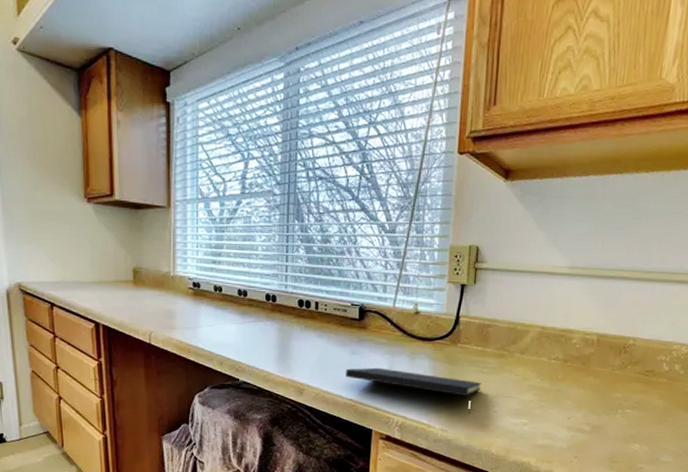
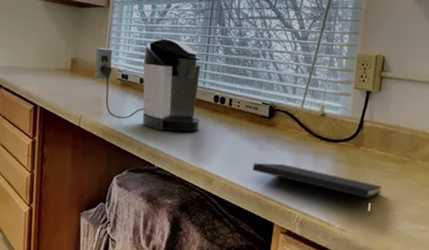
coffee maker: none [161,240,285,342] -> present [94,38,201,132]

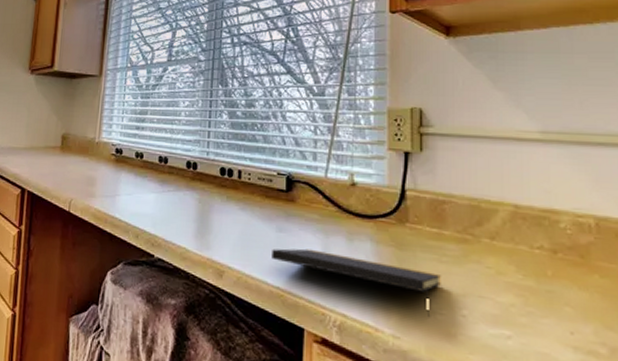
coffee maker: present [94,38,201,132] -> none [86,105,206,214]

